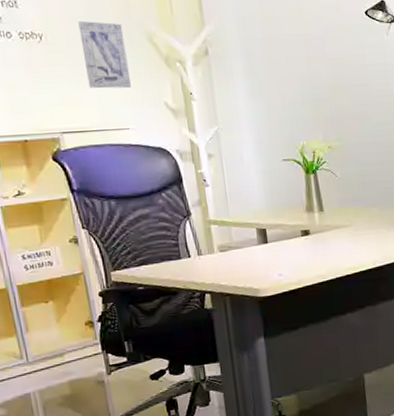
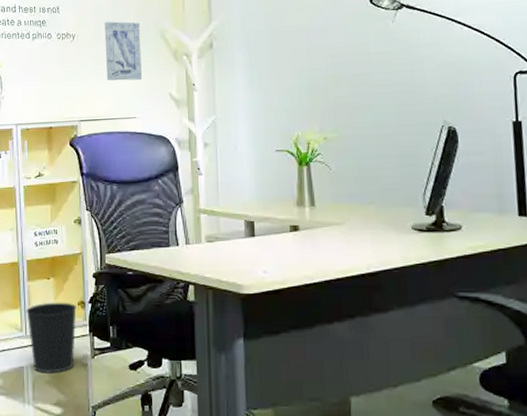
wastebasket: none [23,324,88,397] -> present [25,302,77,375]

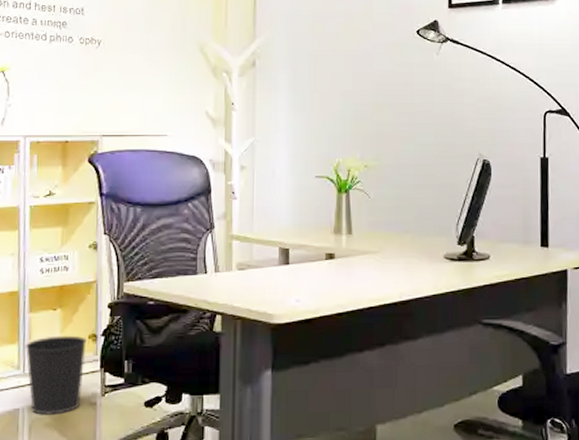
wall art: present [105,21,143,81] -> none [135,29,177,95]

